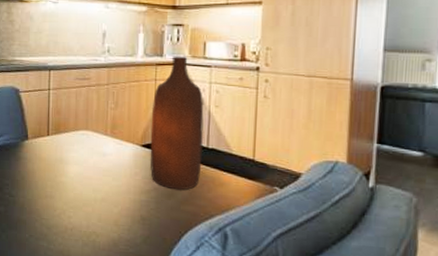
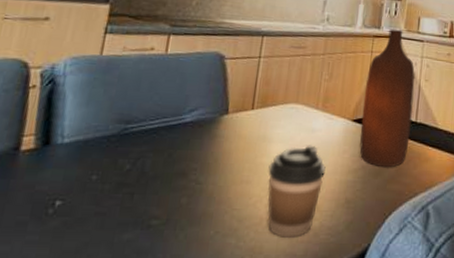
coffee cup: none [67,167,119,246] -> present [267,145,326,239]

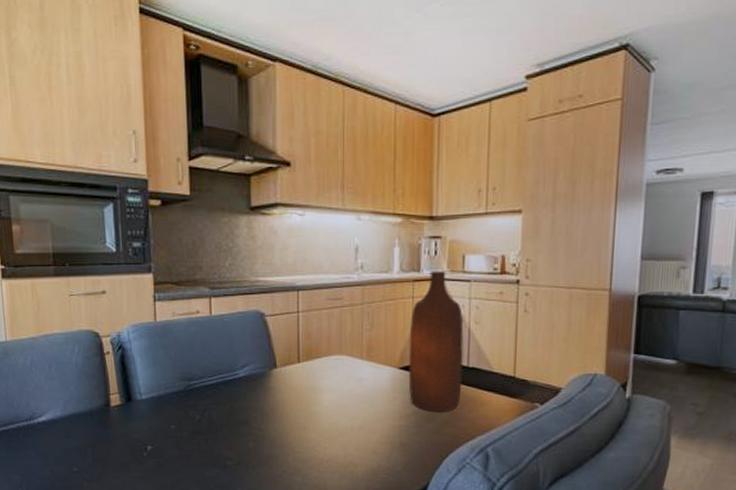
coffee cup: present [267,145,326,239] -> none [322,393,377,477]

